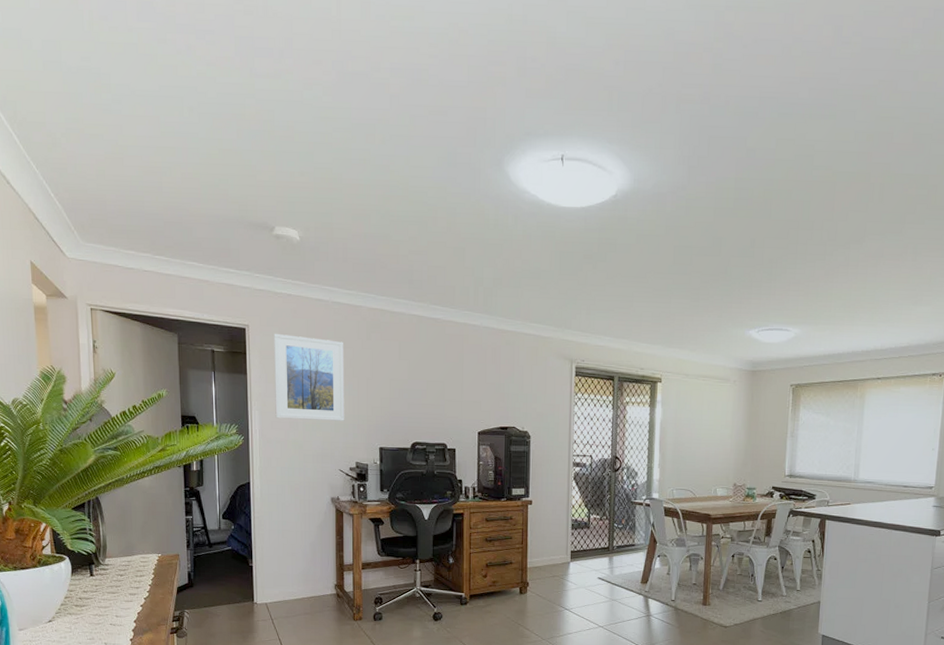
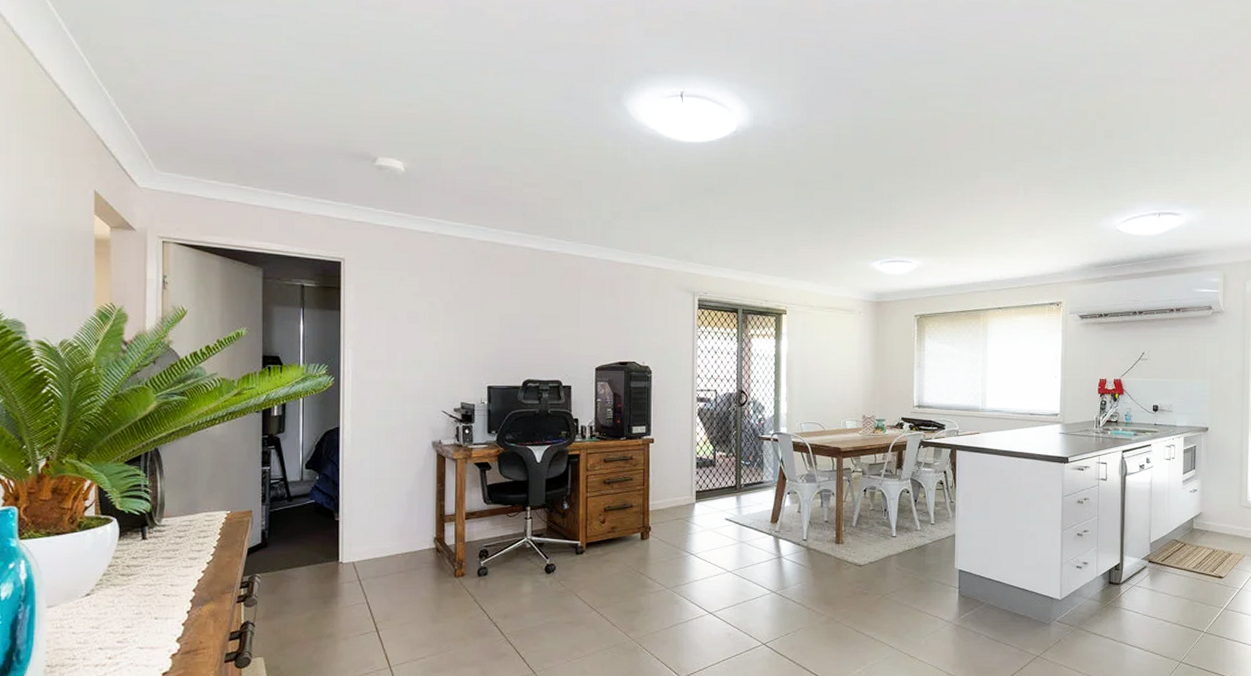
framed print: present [274,333,345,421] -> none [371,267,451,359]

